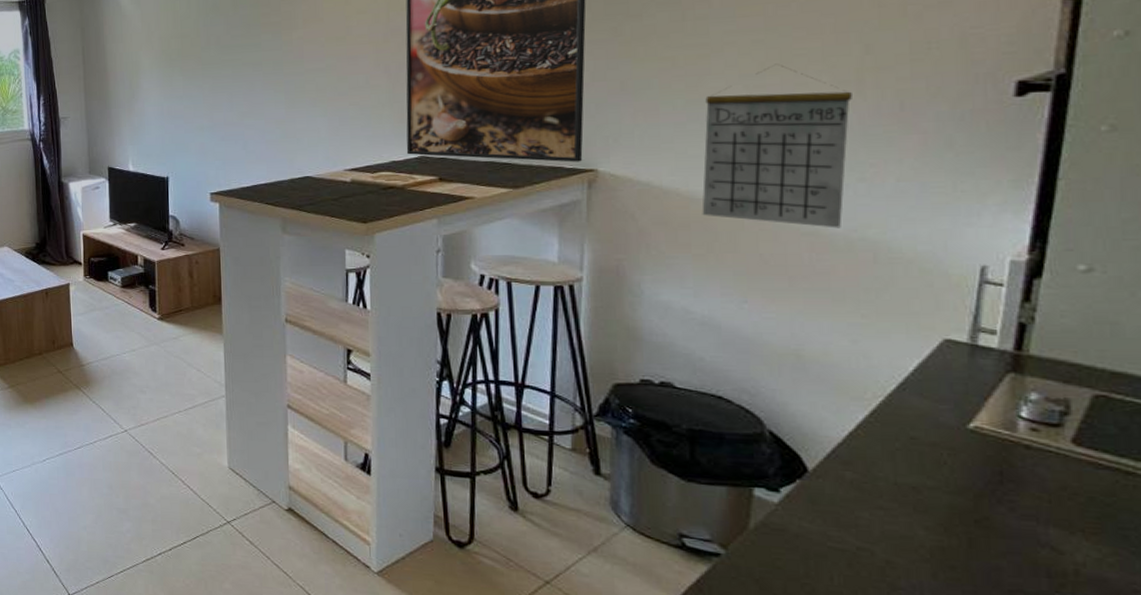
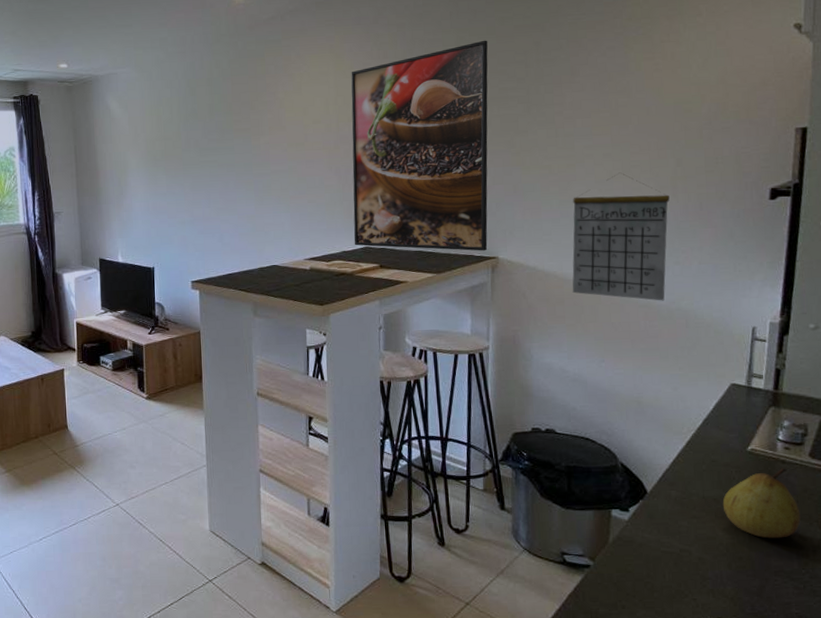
fruit: none [925,455,1055,548] -> present [722,468,801,539]

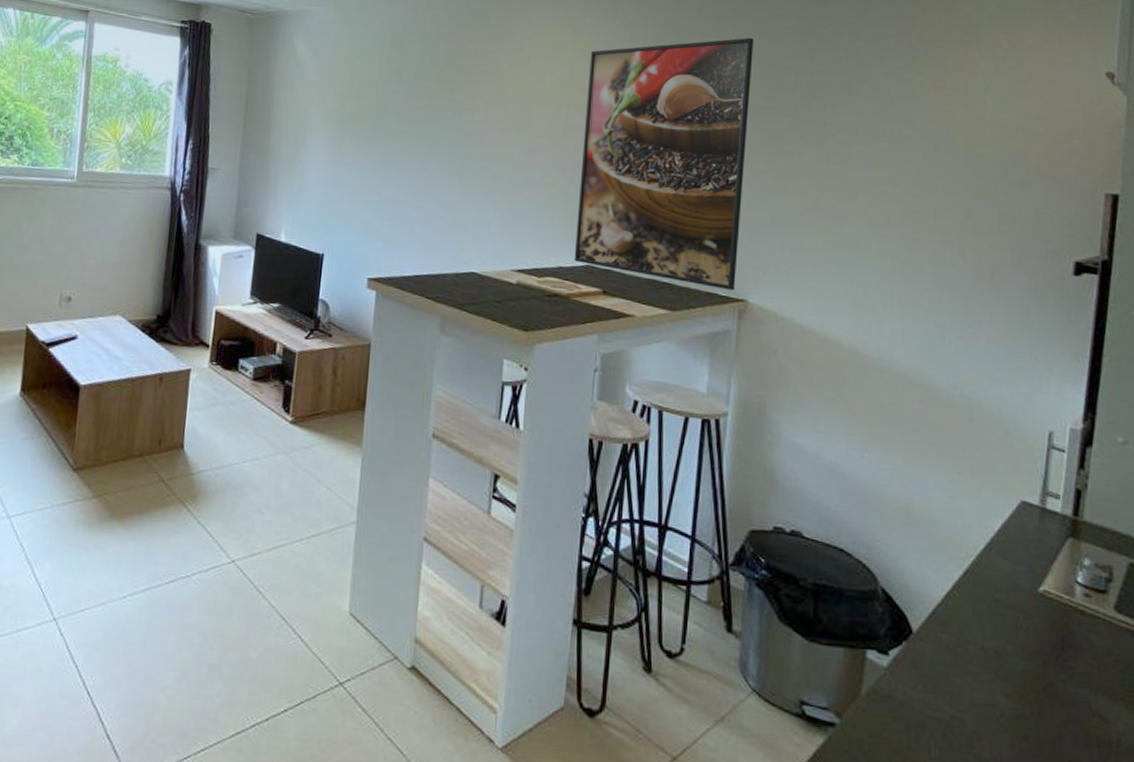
calendar: present [572,172,670,301] -> none [834,217,956,384]
fruit: present [722,468,801,539] -> none [1006,621,1102,717]

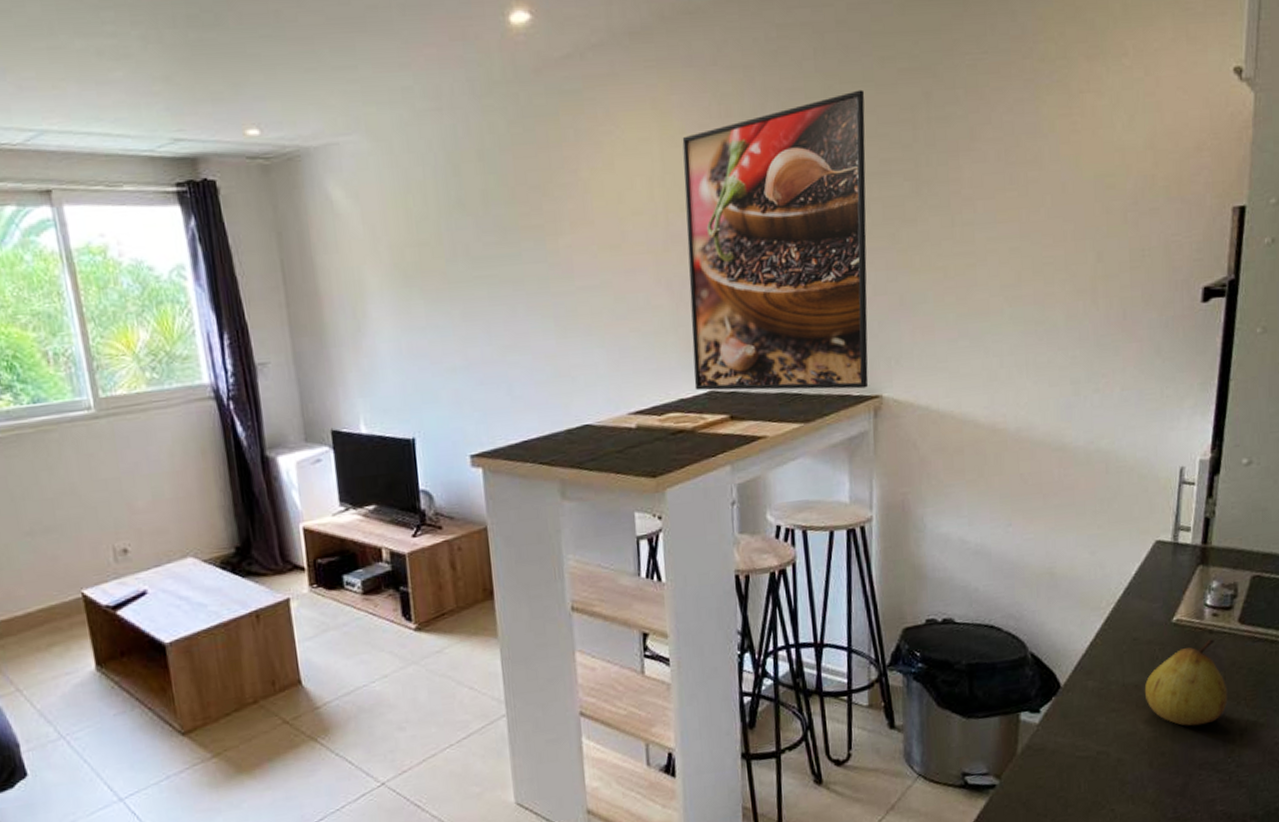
fruit: none [1006,621,1102,717] -> present [1144,639,1228,726]

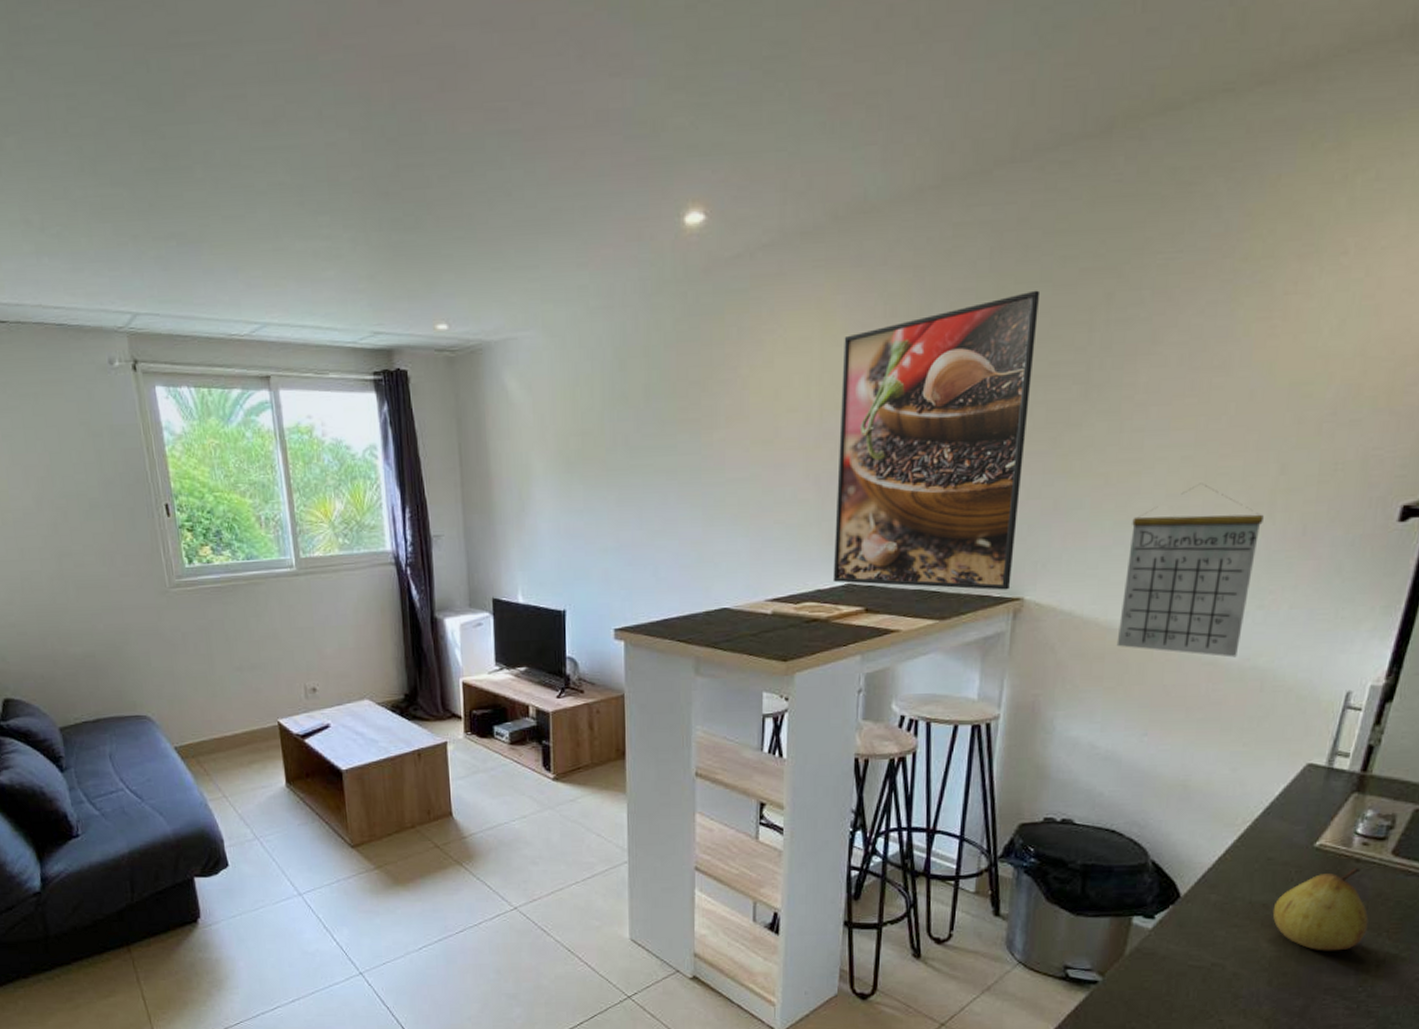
calendar: none [973,273,1088,442] -> present [1116,483,1264,658]

